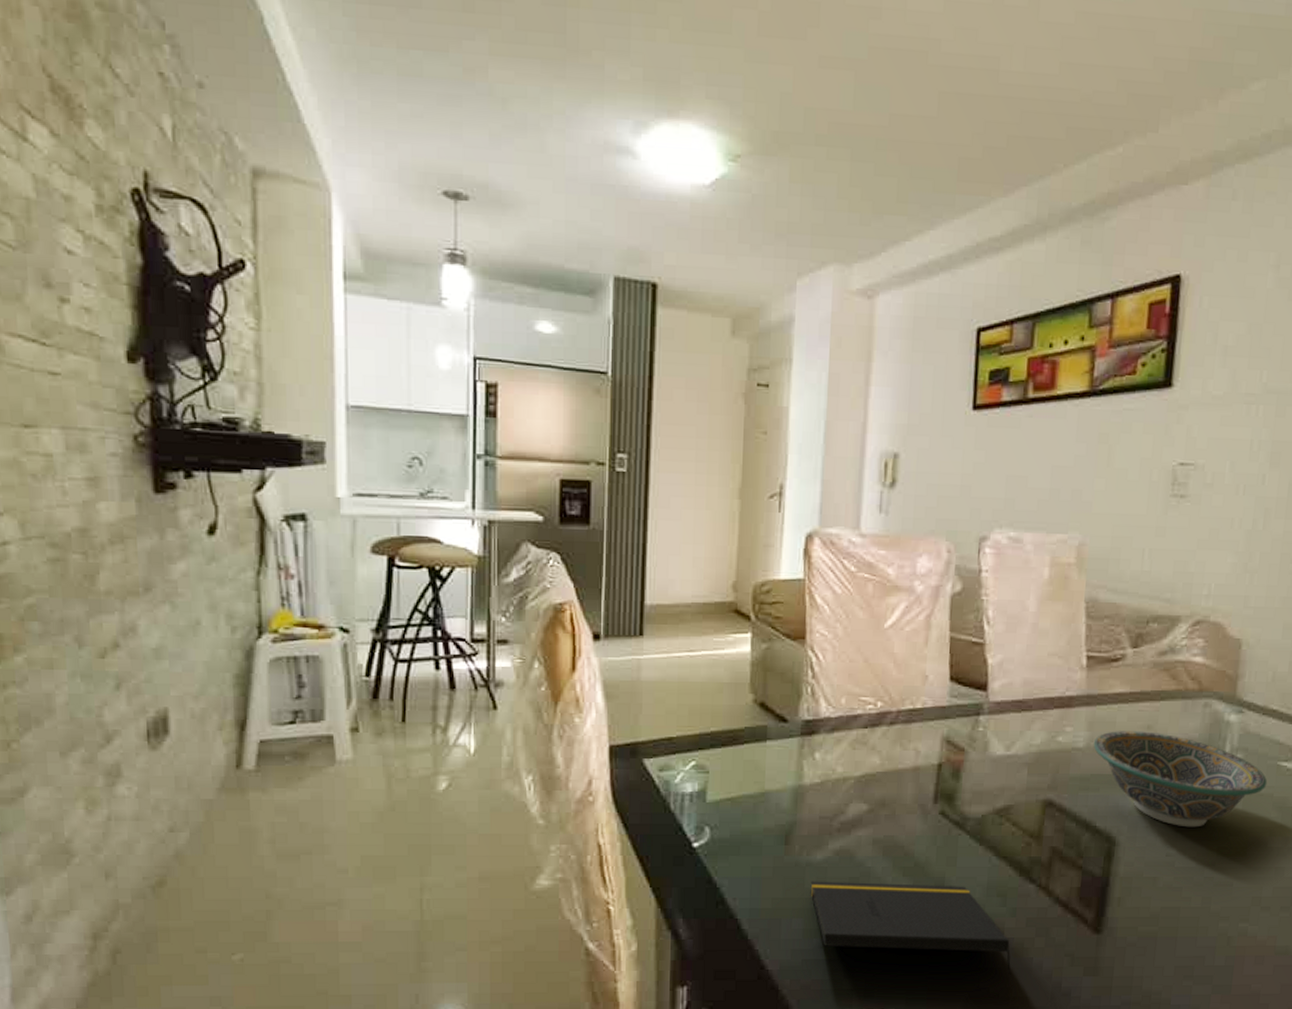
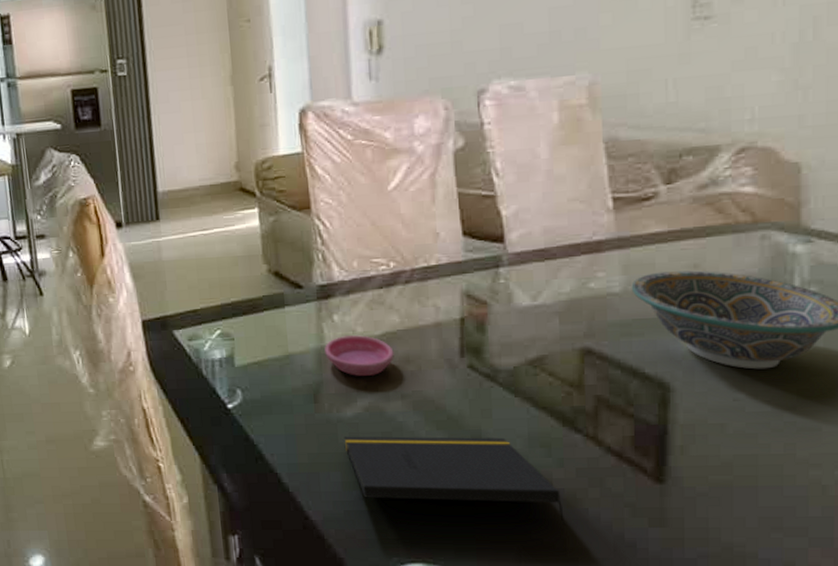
saucer: none [802,775,871,818] -> present [325,335,394,376]

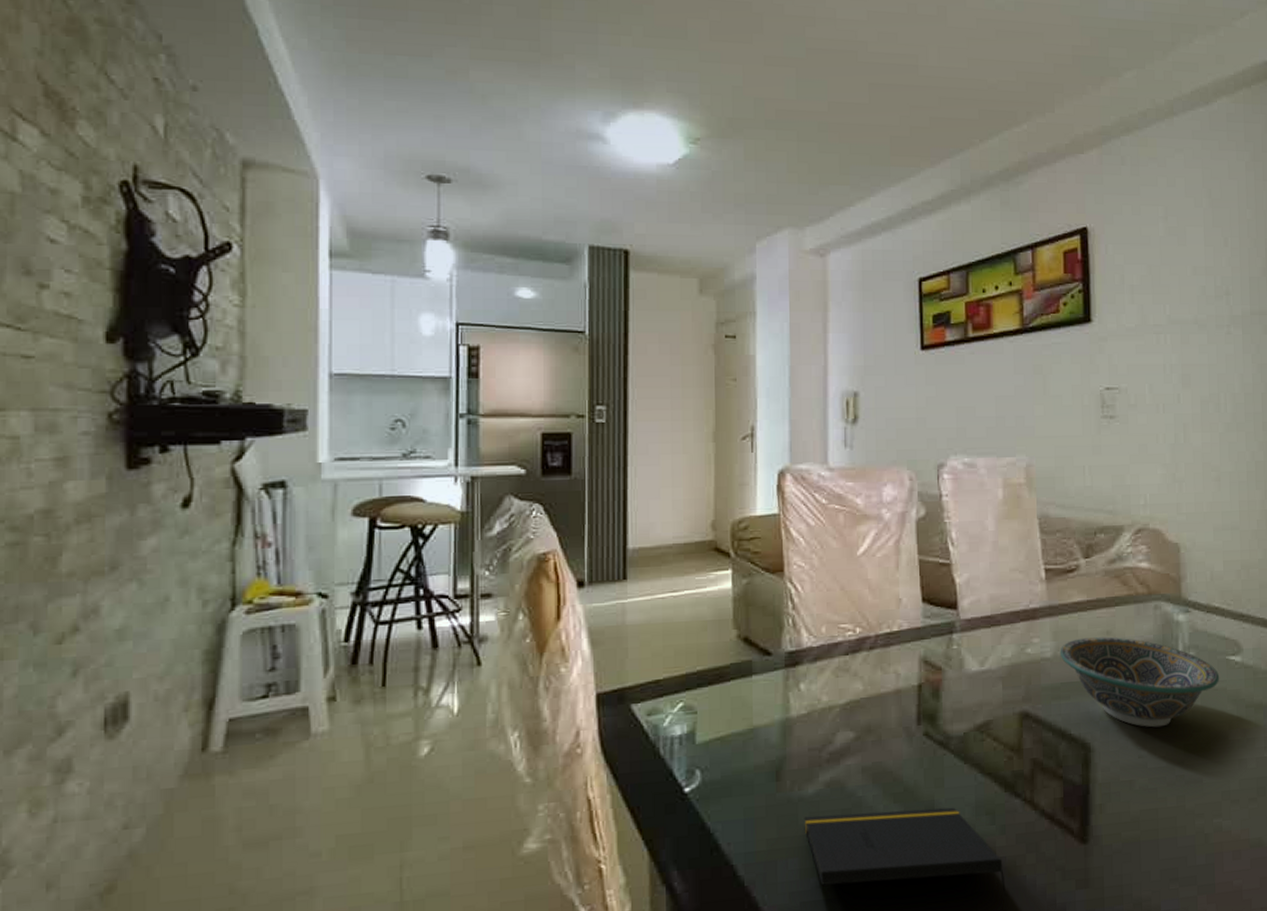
saucer: present [325,335,394,376] -> none [790,704,857,749]

